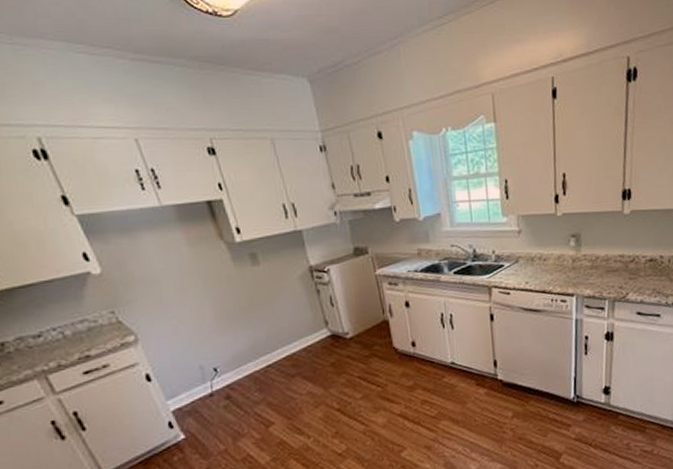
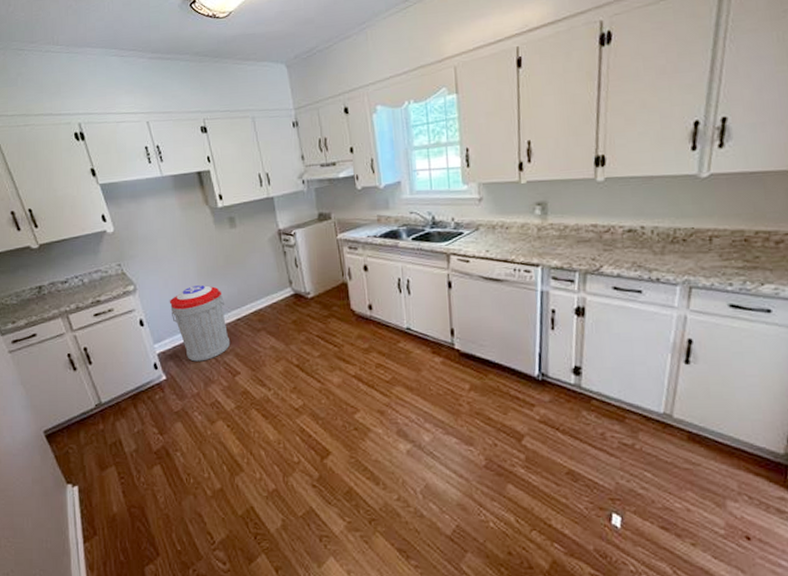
trash can: none [182,331,261,416] -> present [169,285,231,362]

